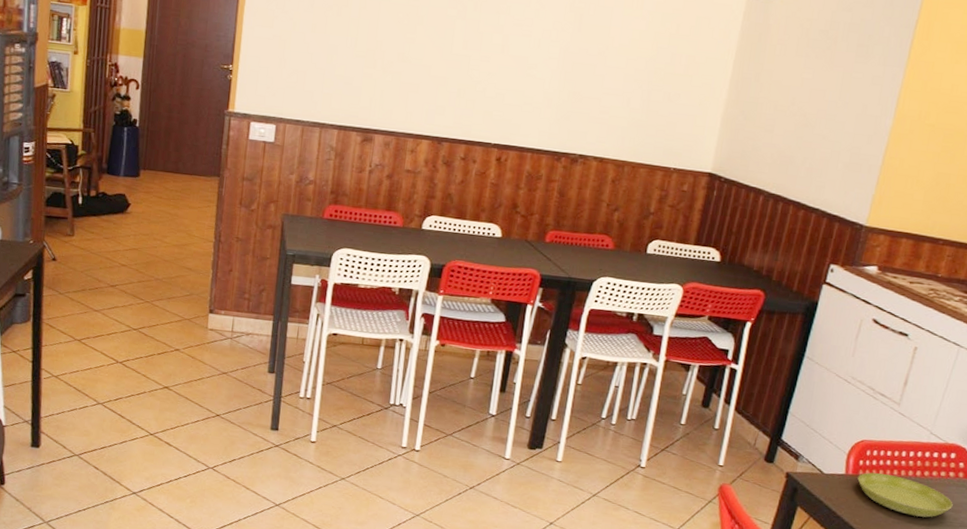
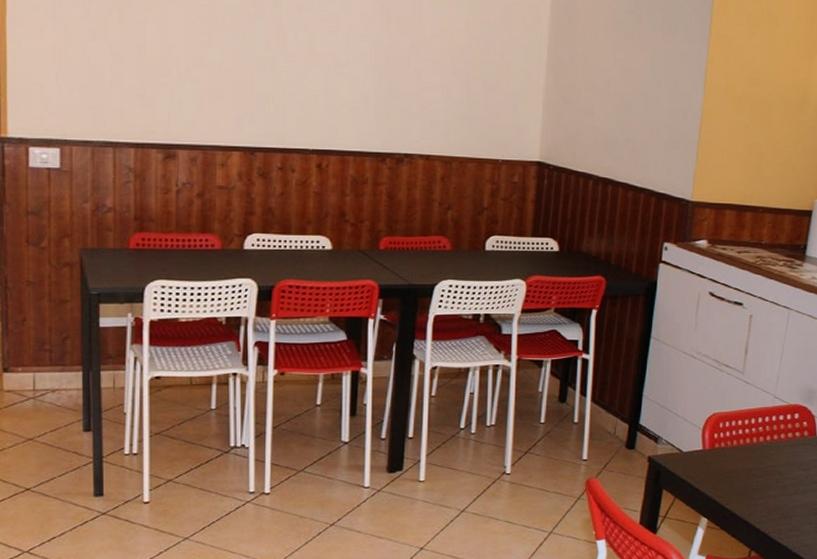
saucer: present [857,472,953,518] -> none [715,444,802,481]

